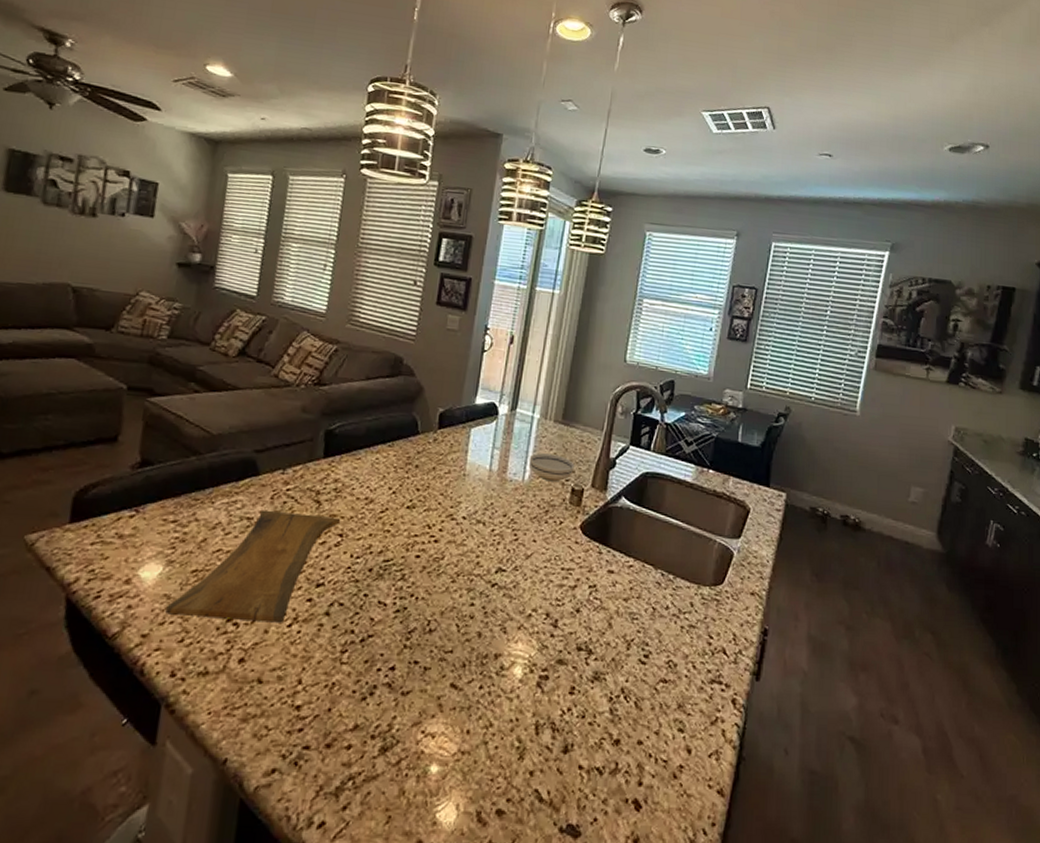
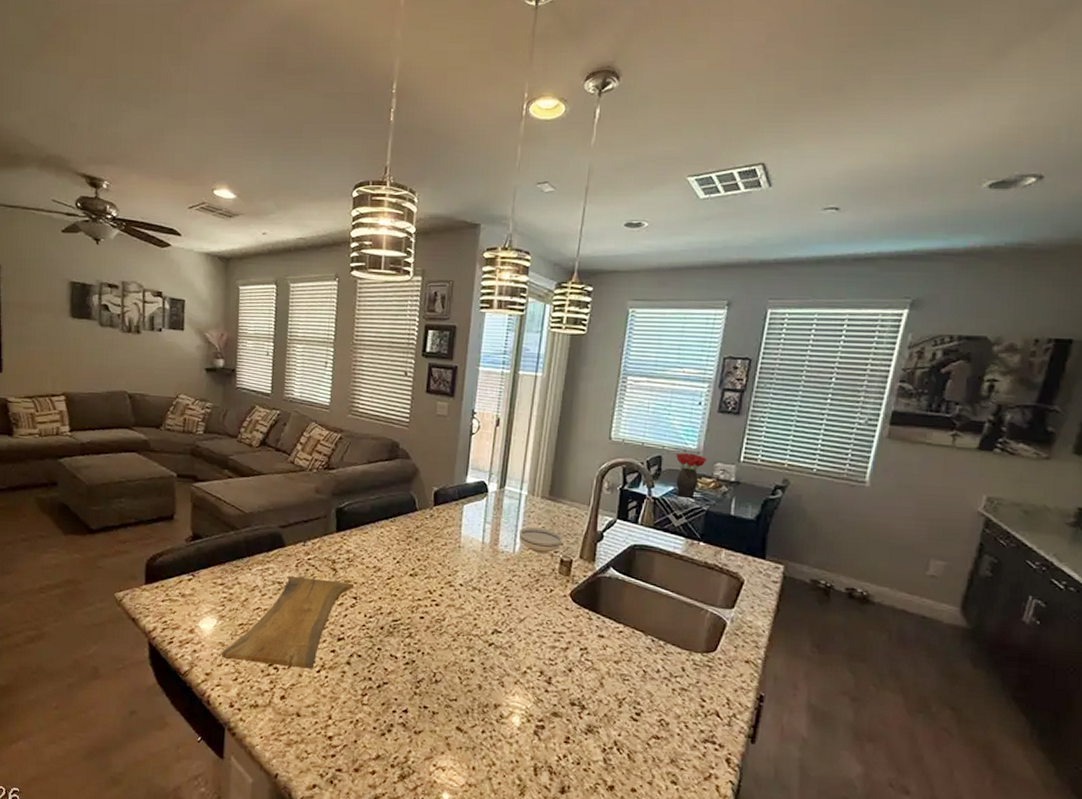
bouquet: none [687,378,717,425] -> present [675,452,707,499]

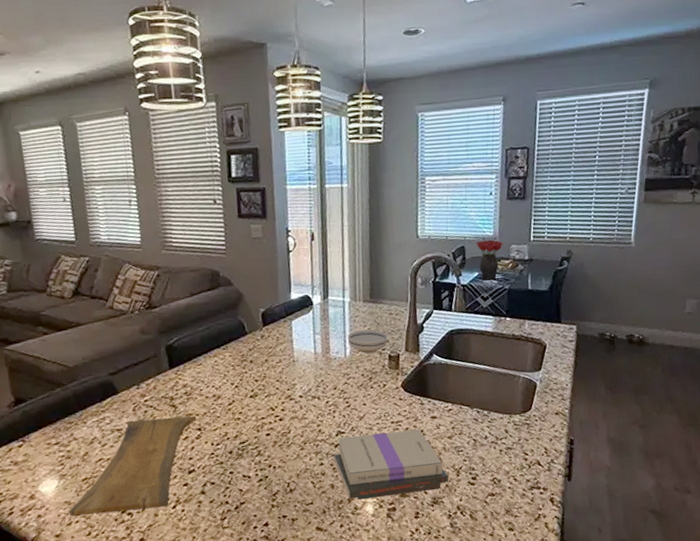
books: none [485,636,610,717] -> present [333,429,449,500]

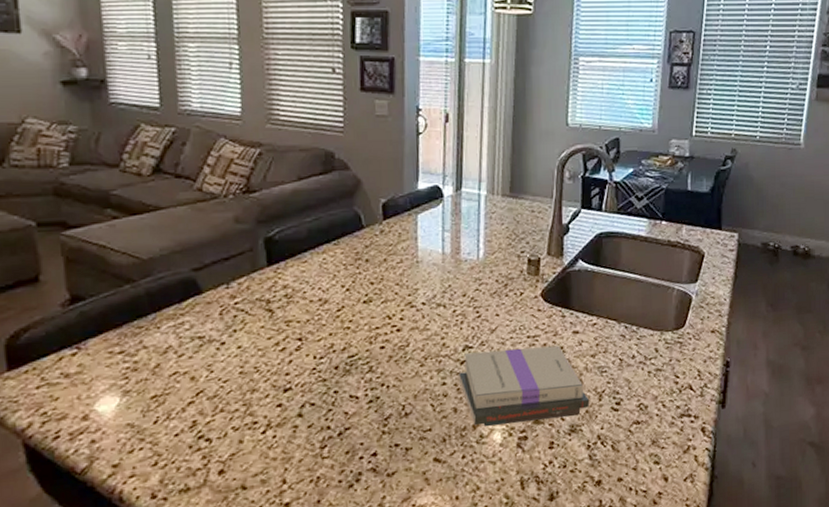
cutting board: present [69,415,197,517] -> none [132,322,298,442]
bowl: present [347,329,388,353] -> none [481,228,528,256]
bouquet: present [475,239,503,281] -> none [632,132,662,179]

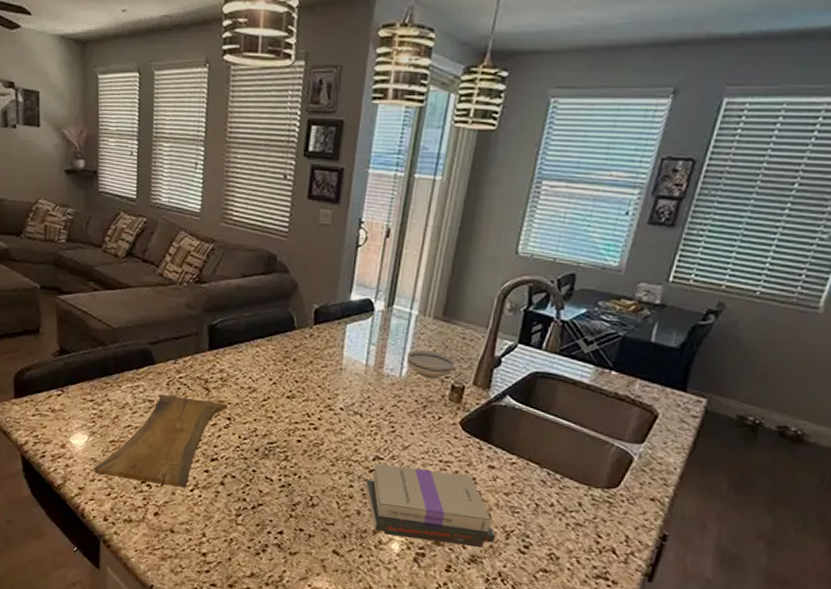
cutting board: none [132,322,298,442] -> present [94,394,228,488]
bowl: none [481,228,528,256] -> present [406,349,455,379]

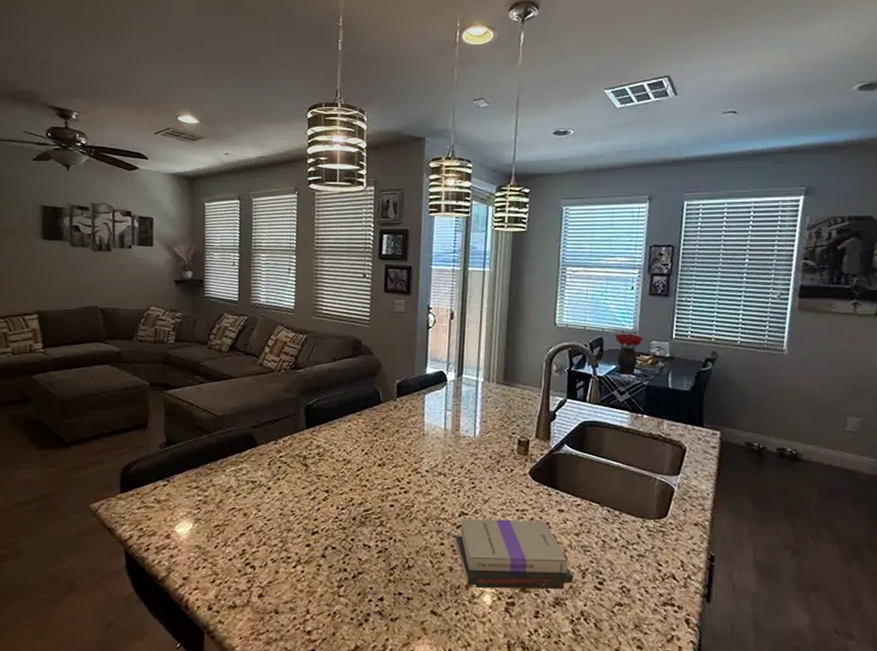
cutting board: present [94,394,228,488] -> none [199,474,326,565]
bowl: present [406,349,455,379] -> none [478,412,519,435]
bouquet: none [589,270,629,323] -> present [614,333,643,376]

